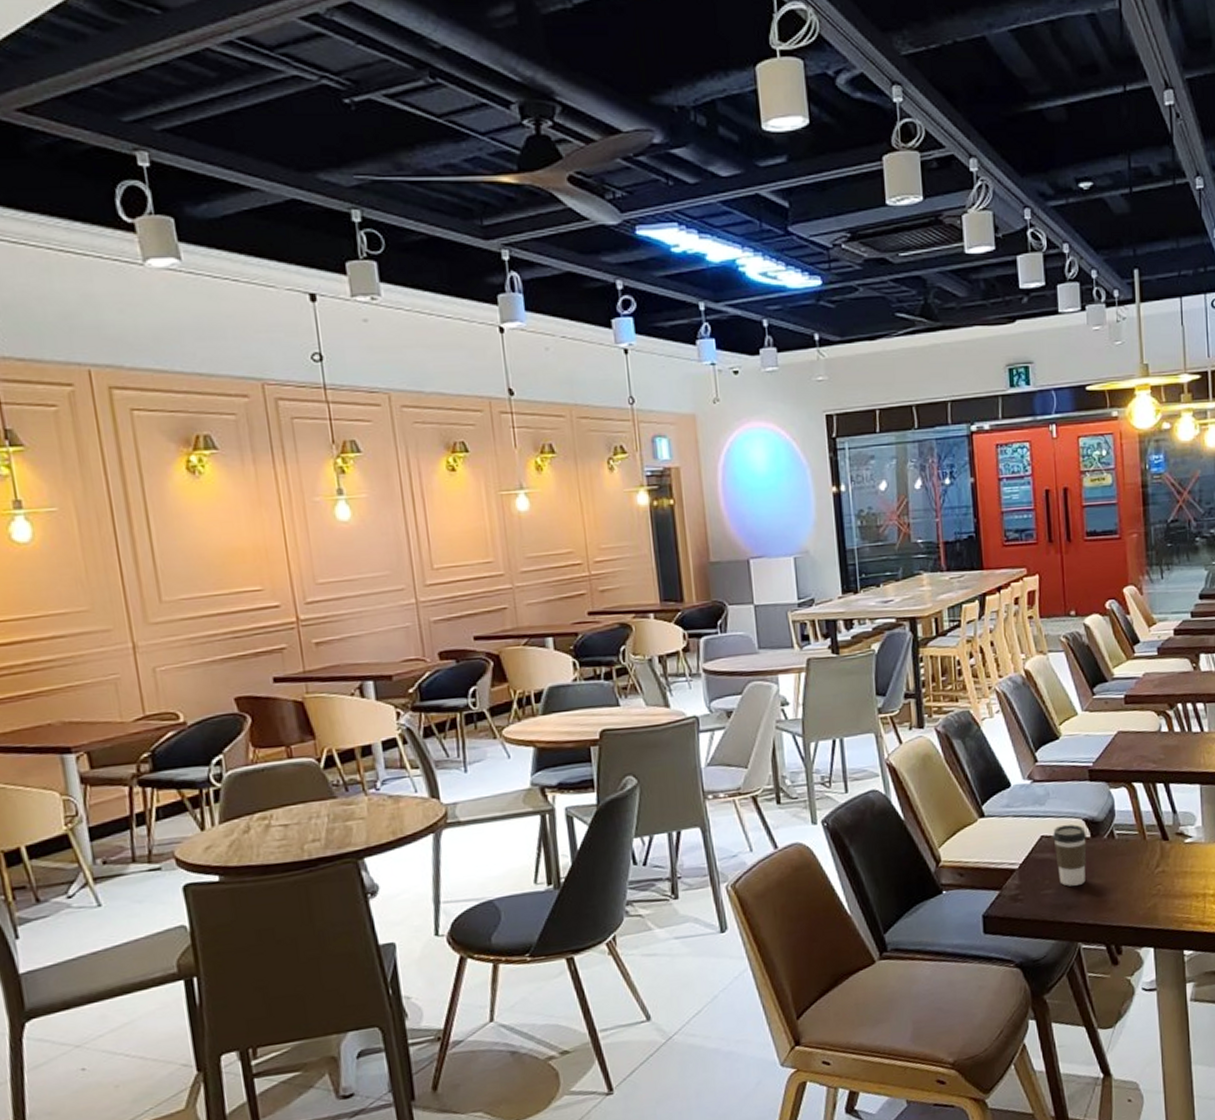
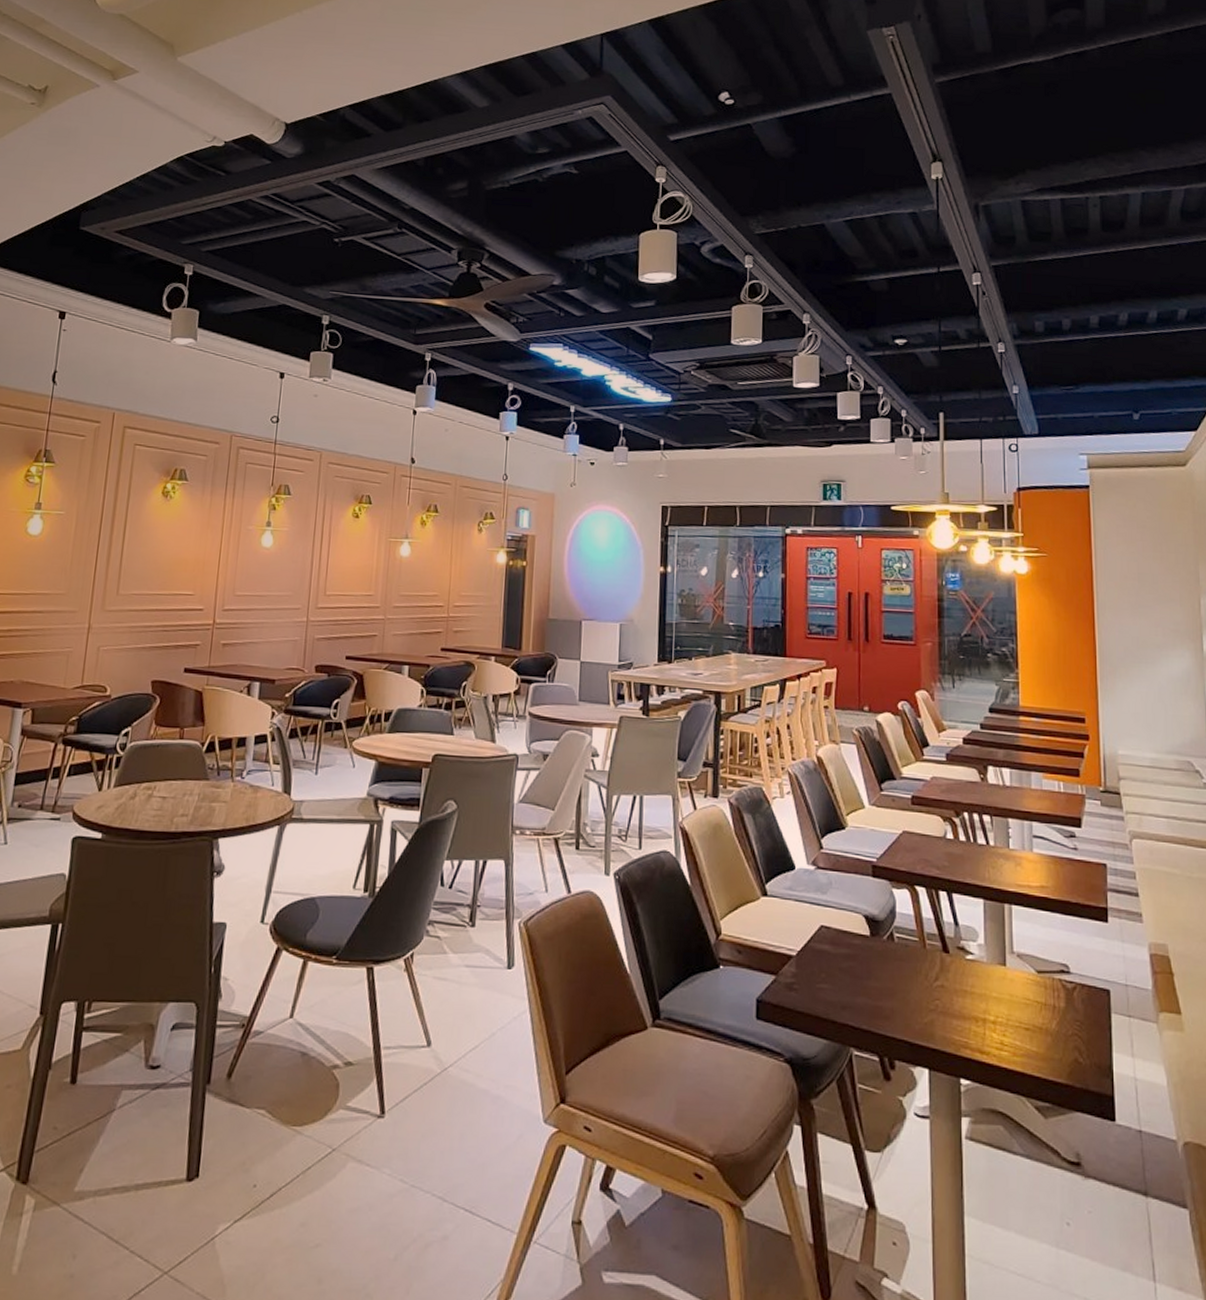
coffee cup: present [1053,824,1088,886] -> none [832,917,867,985]

